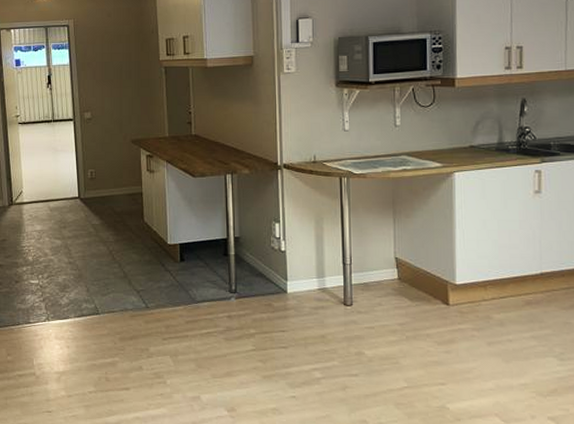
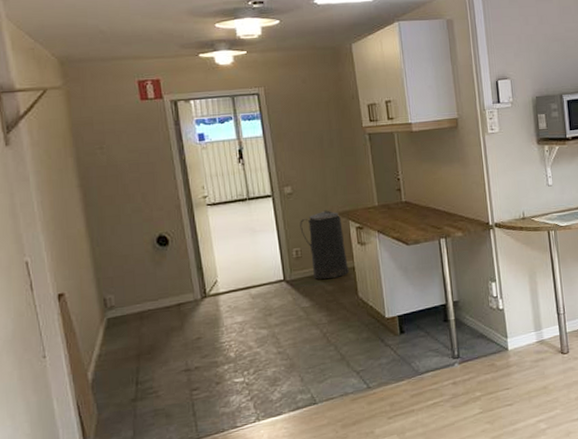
trash can: none [96,137,138,201] -> present [300,210,350,280]

